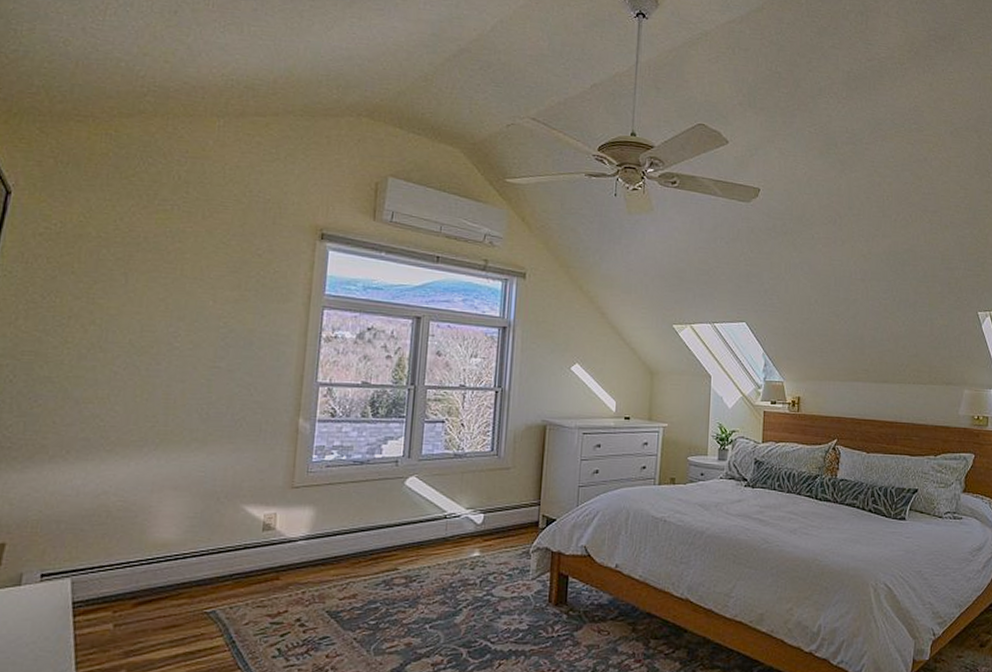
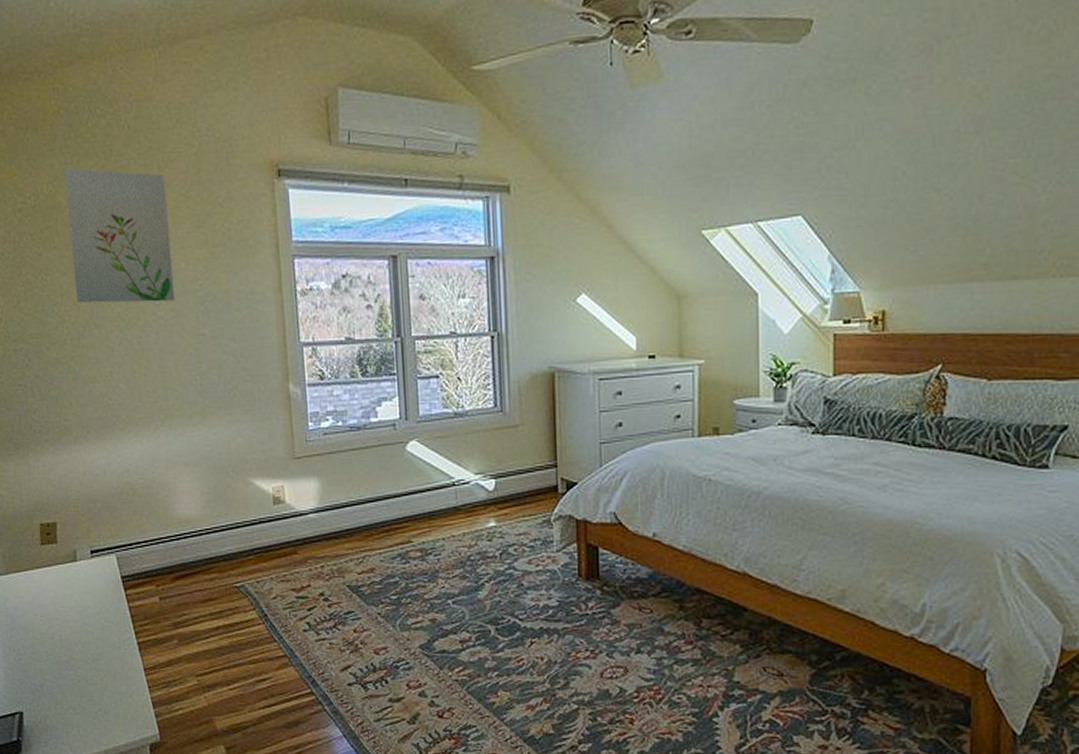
wall art: none [85,203,207,334] -> present [64,168,175,304]

